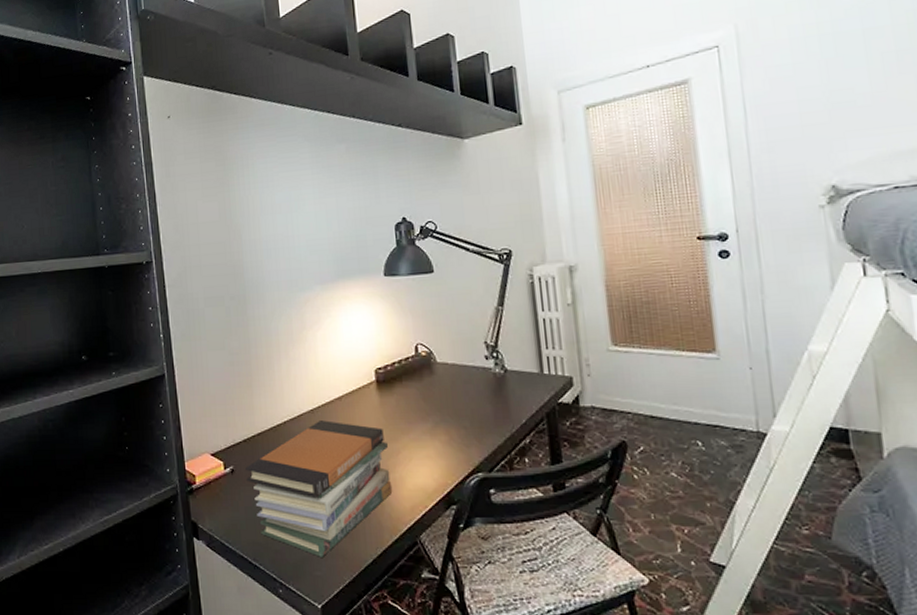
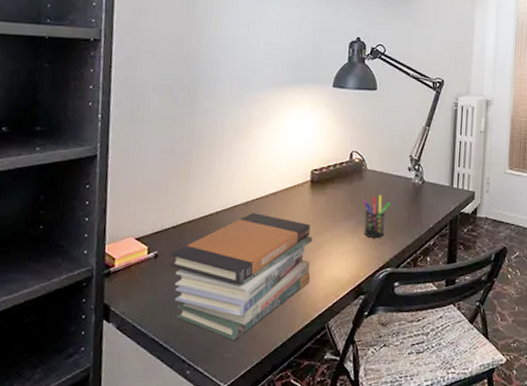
pen holder: none [438,389,470,440] -> present [363,194,390,239]

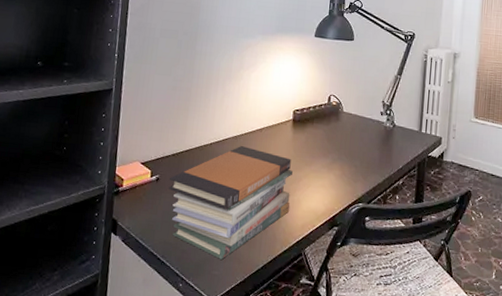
pen holder: present [363,194,390,239] -> none [339,135,363,176]

